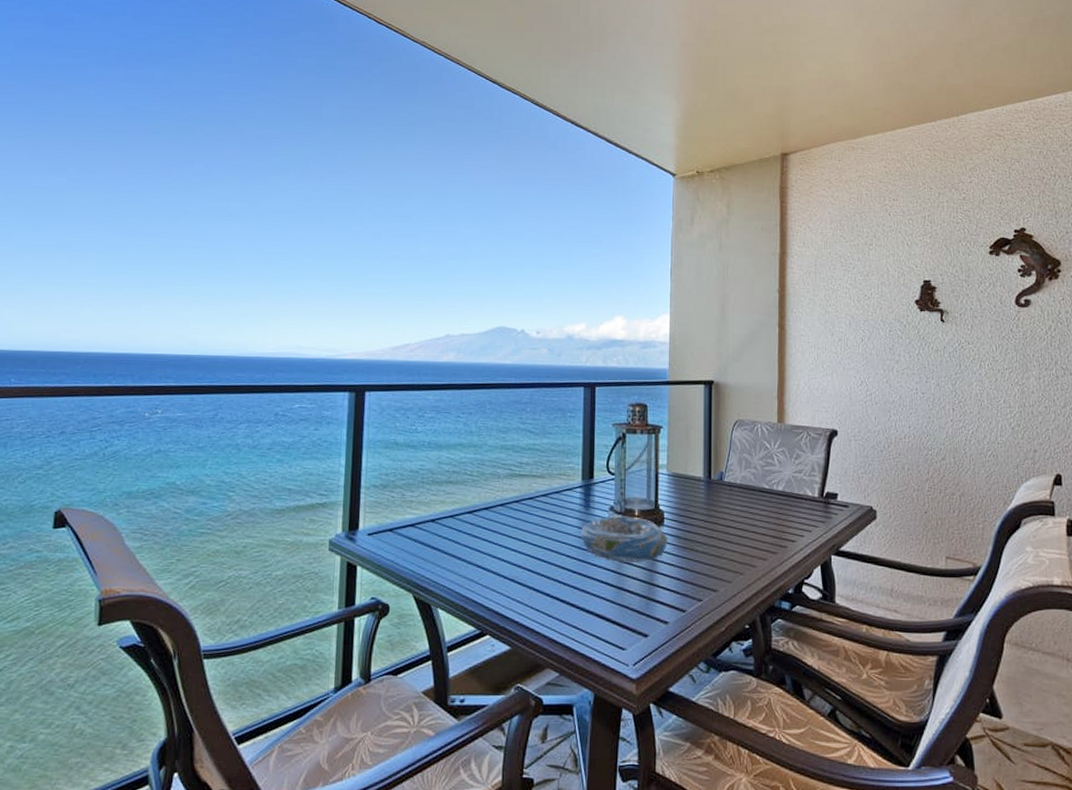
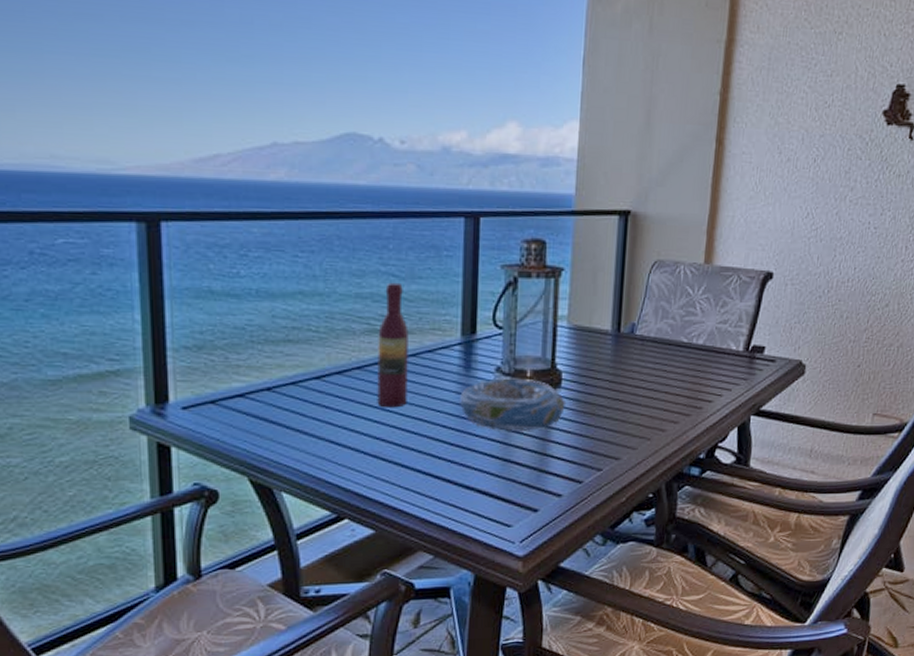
wine bottle: none [515,437,541,539] -> present [377,282,409,408]

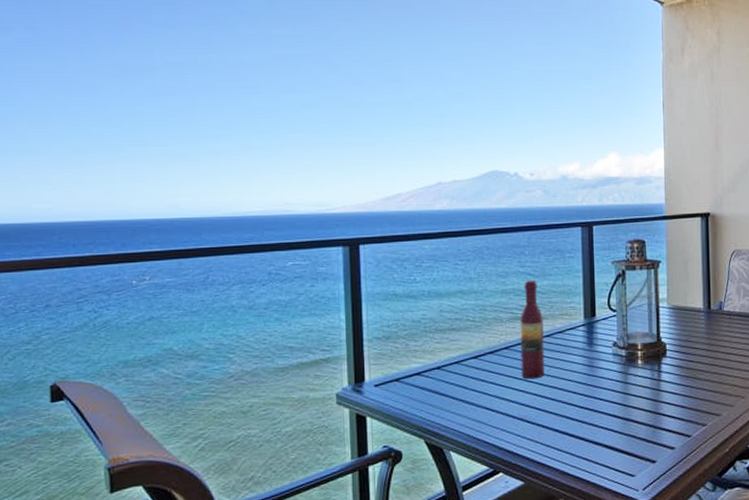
decorative bowl: present [460,376,567,432] -> none [586,350,672,396]

